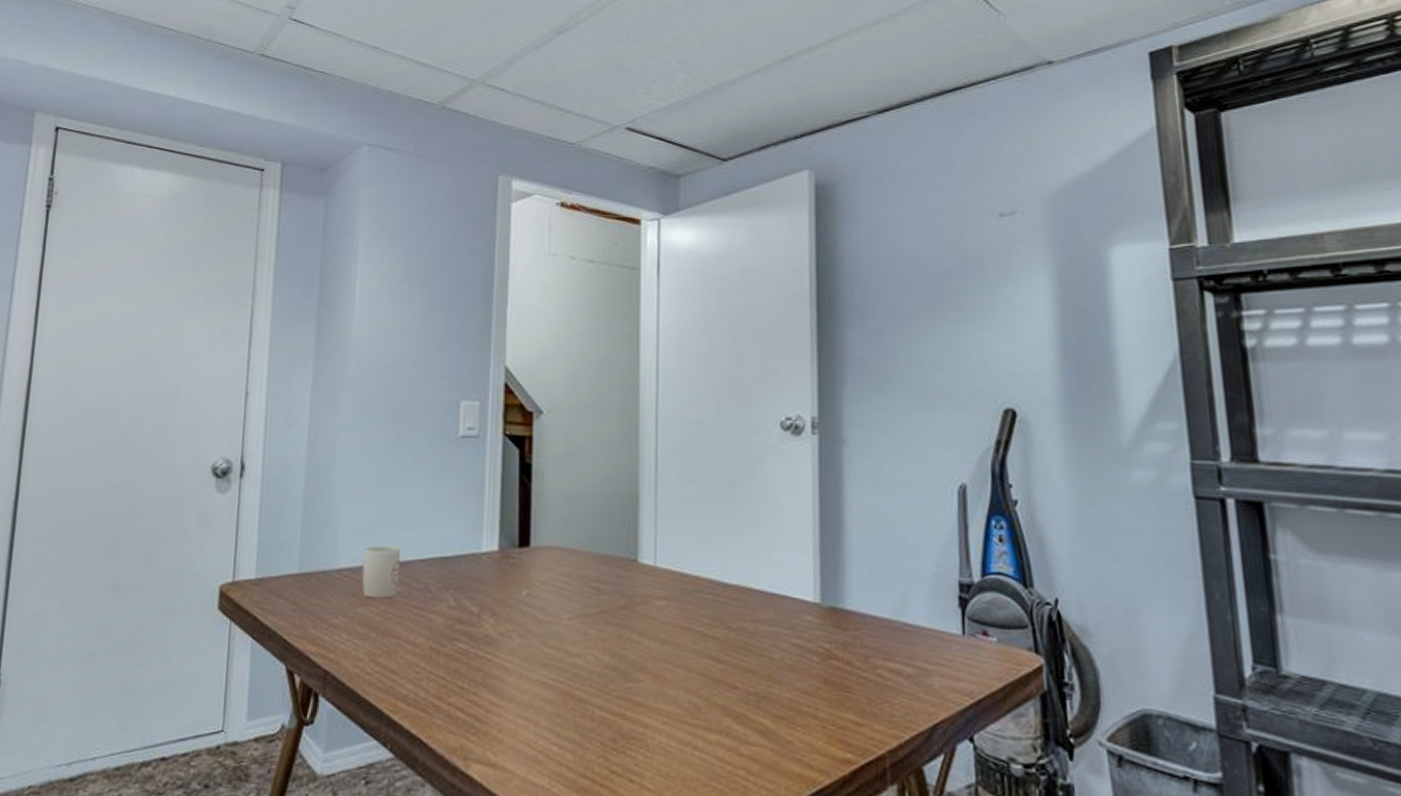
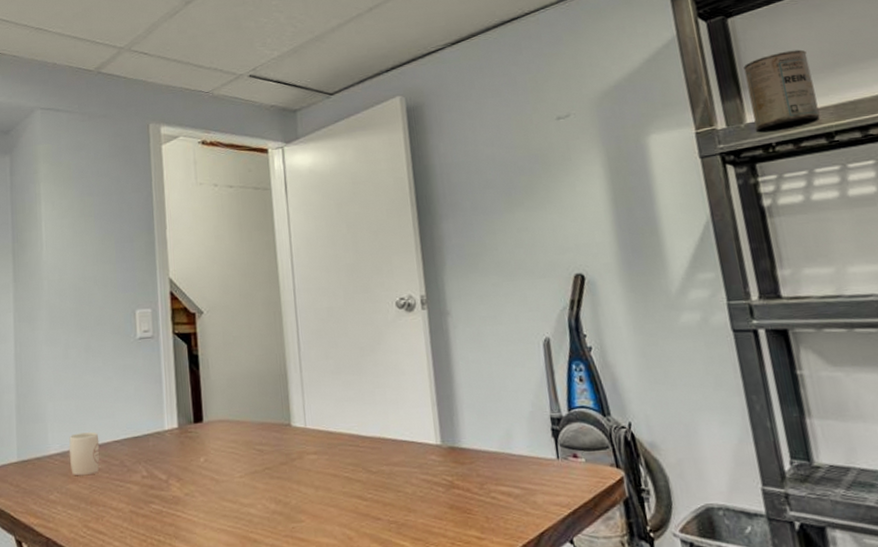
paint can: none [1236,158,1326,256] -> present [743,49,820,133]

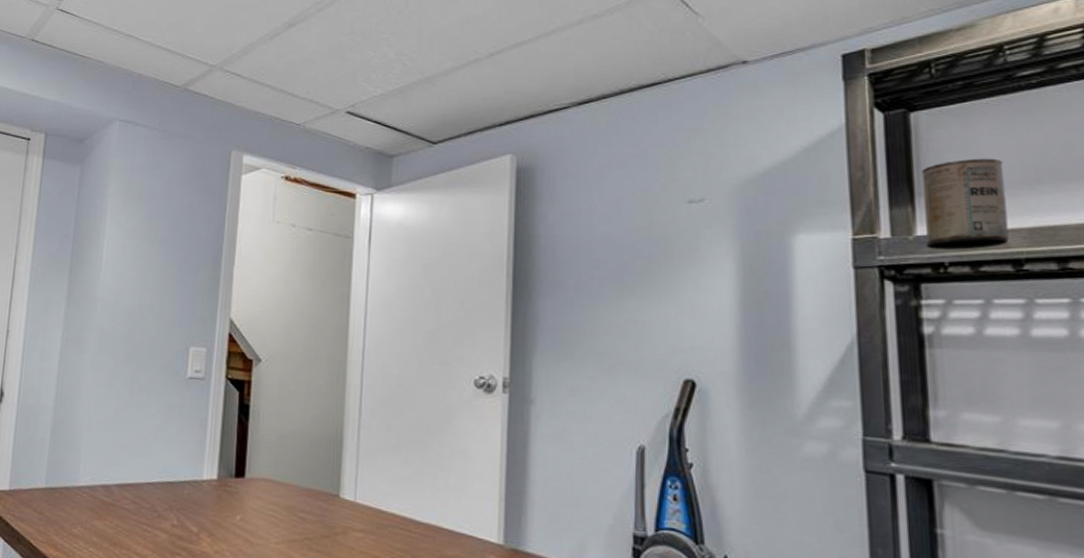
mug: present [68,432,100,476] -> none [98,468,133,515]

